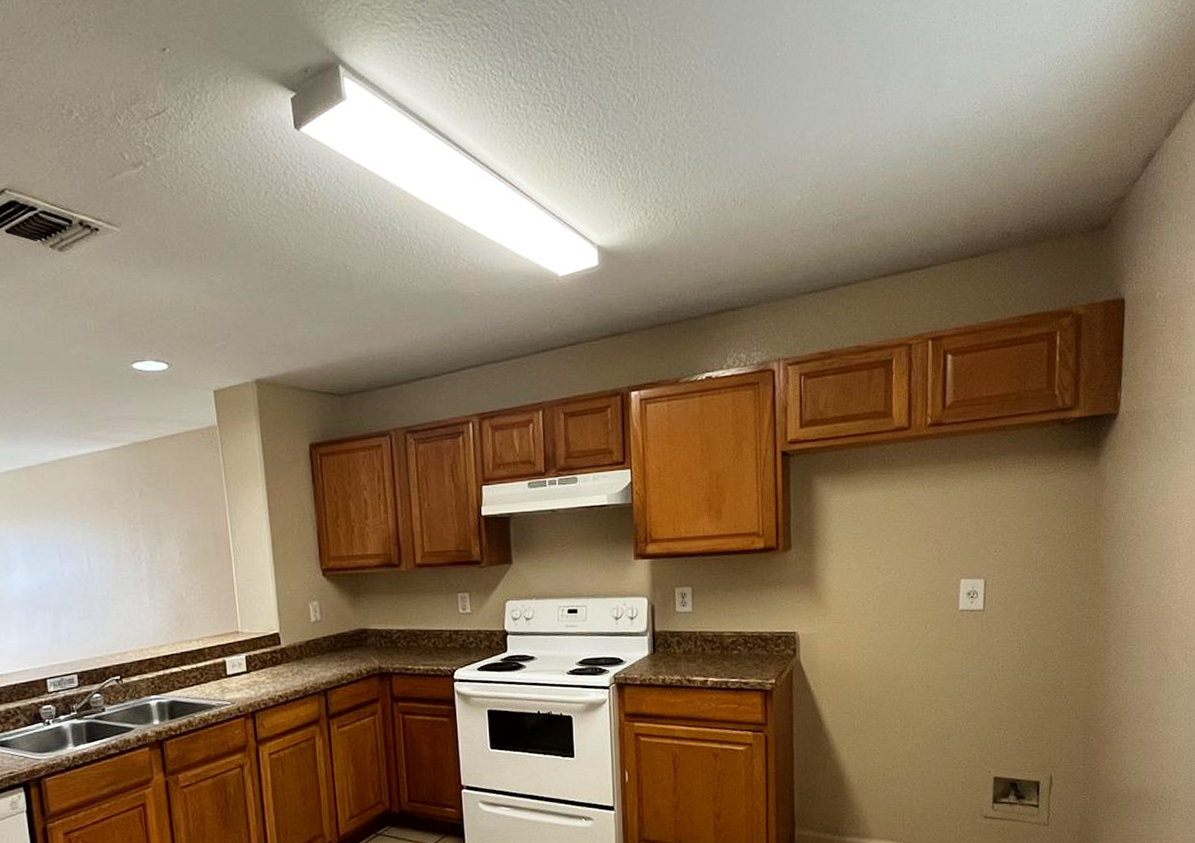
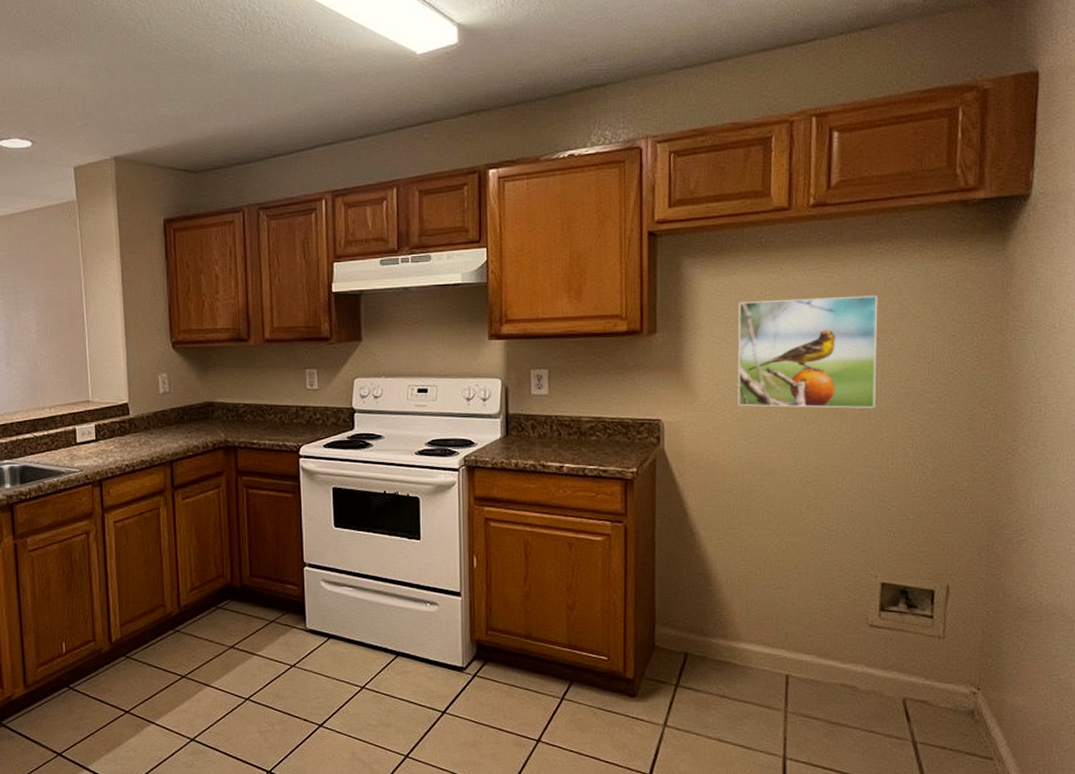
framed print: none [865,509,989,618] -> present [737,295,878,409]

